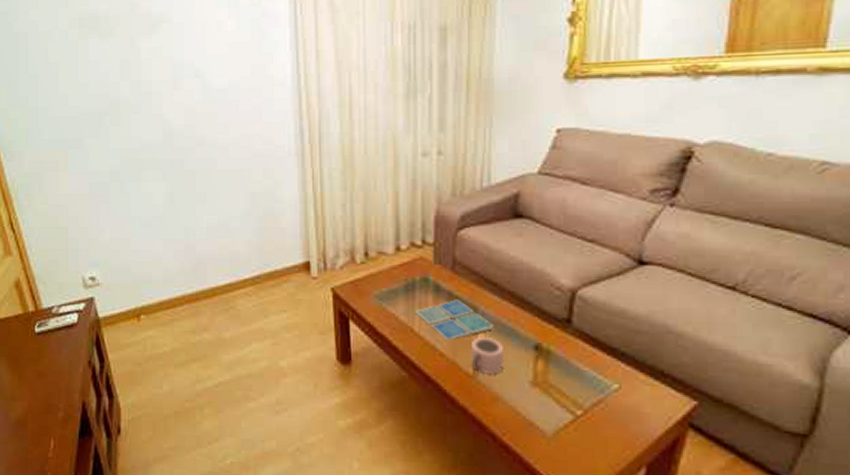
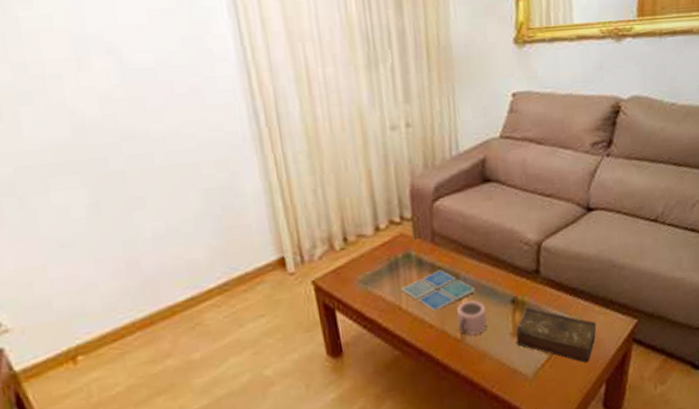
book: none [535,357,640,437] -> present [516,307,597,363]

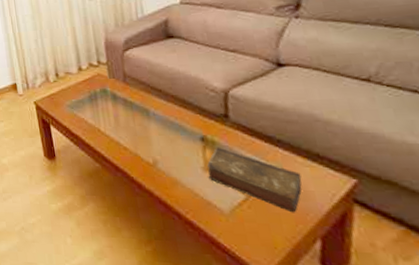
drink coaster: present [401,269,476,311] -> none [100,104,165,136]
mug: present [457,300,487,336] -> none [148,132,178,163]

